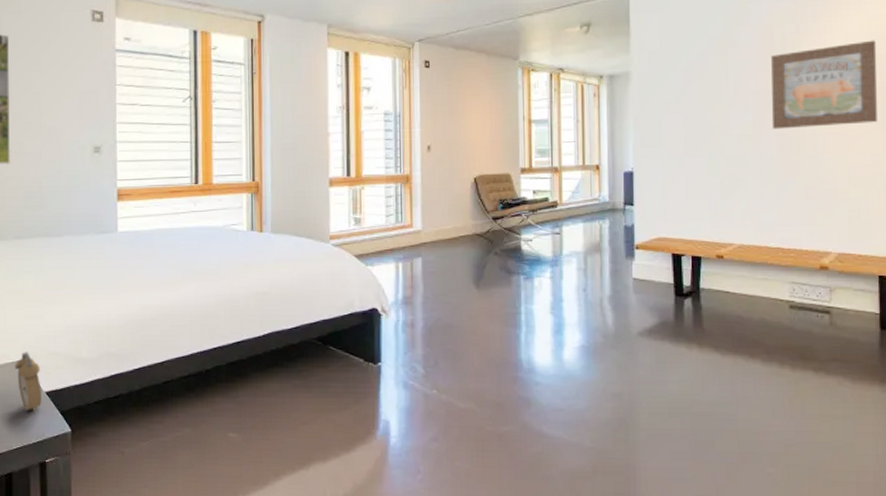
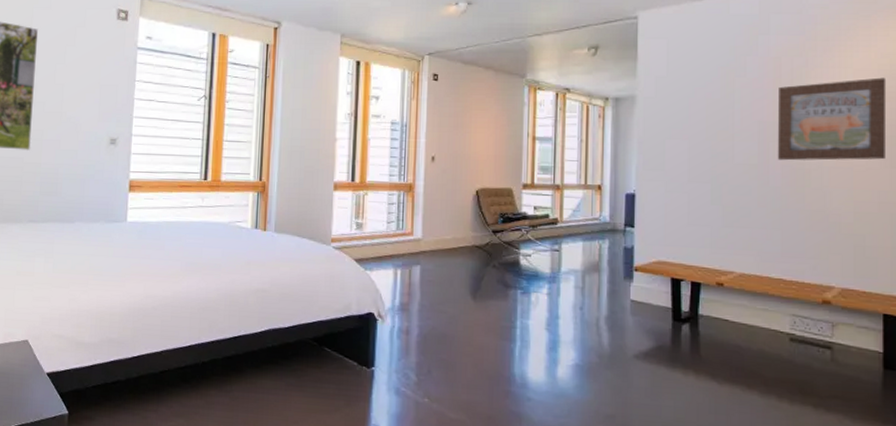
alarm clock: present [15,352,42,413] -> none [19,332,43,393]

